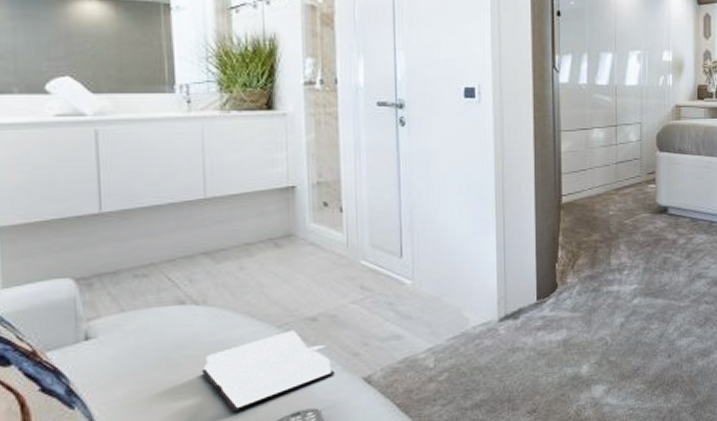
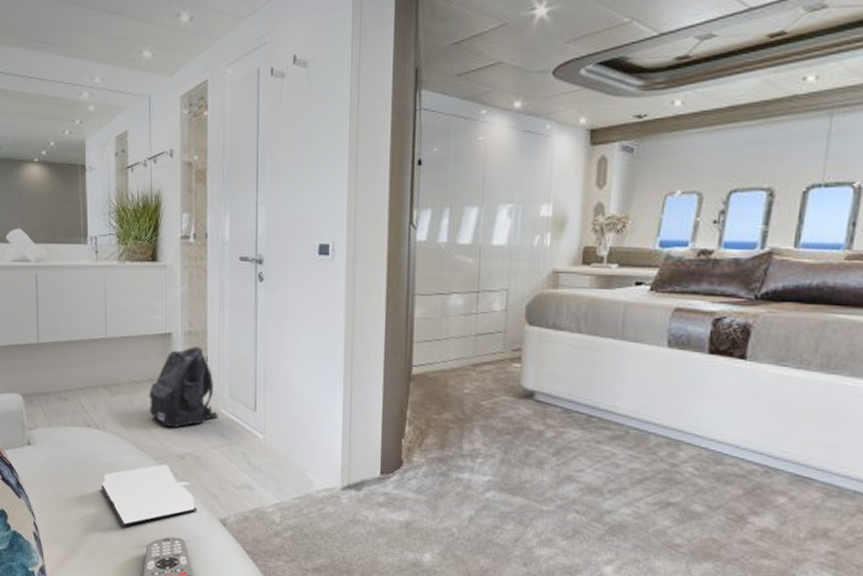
backpack: none [267,197,357,290] -> present [149,345,218,429]

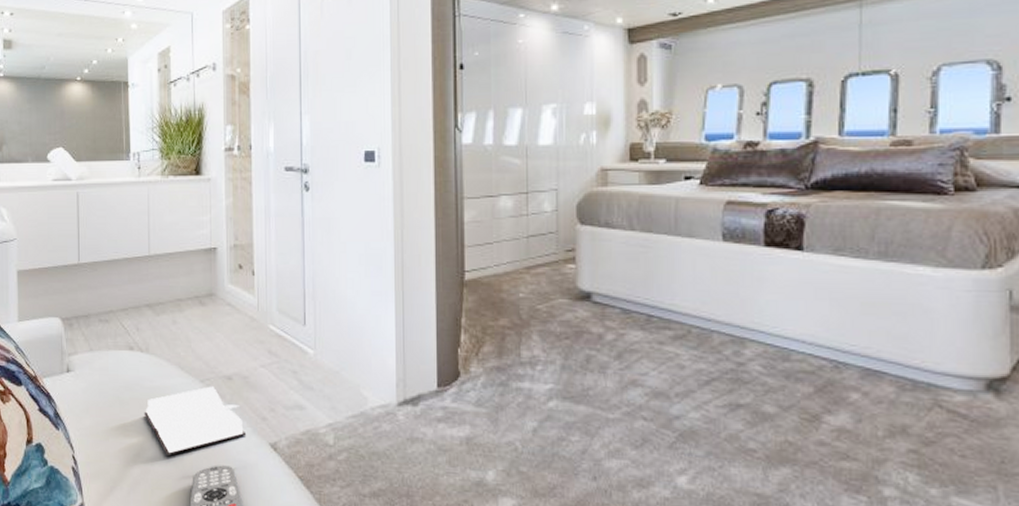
backpack: present [149,345,218,429] -> none [194,259,266,348]

